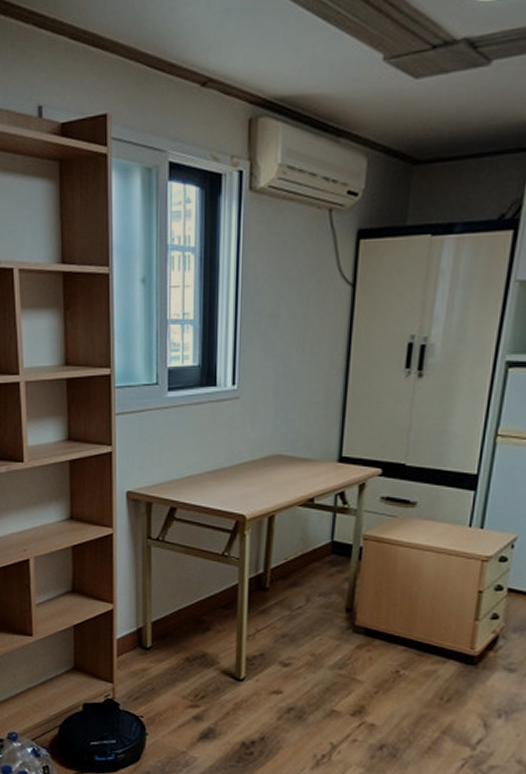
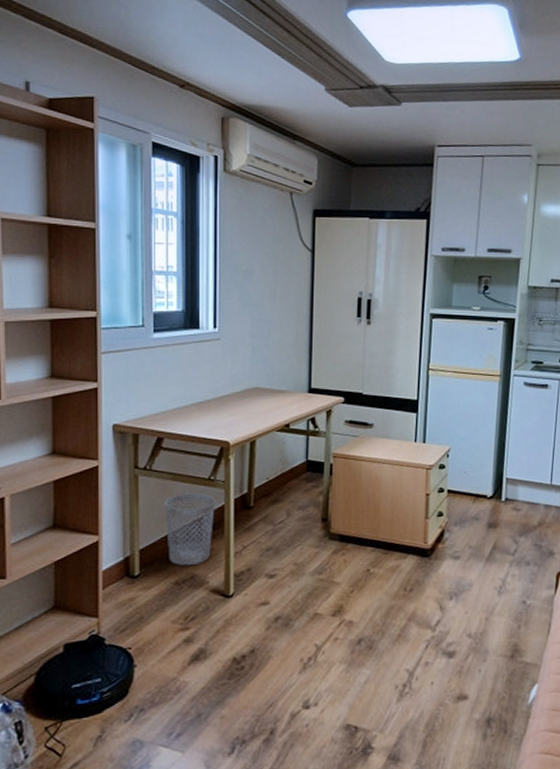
wastebasket: none [177,568,228,644] -> present [165,493,215,566]

